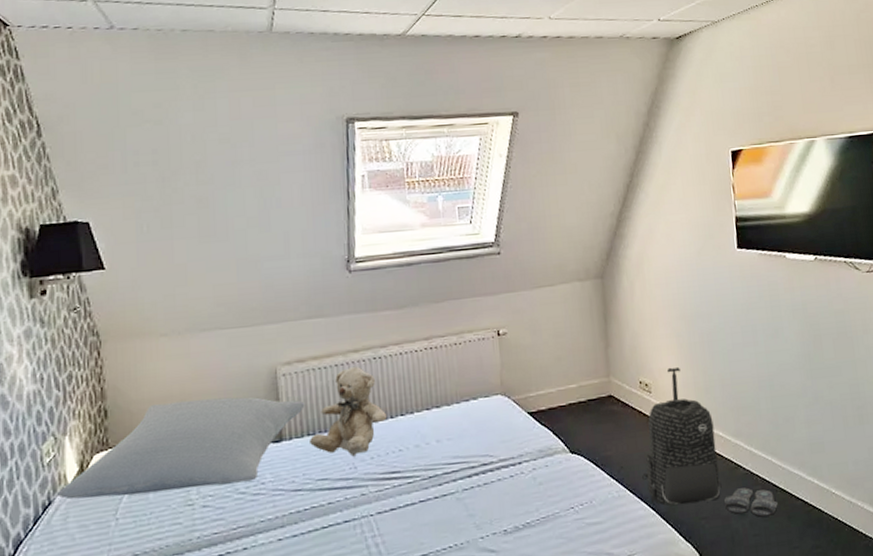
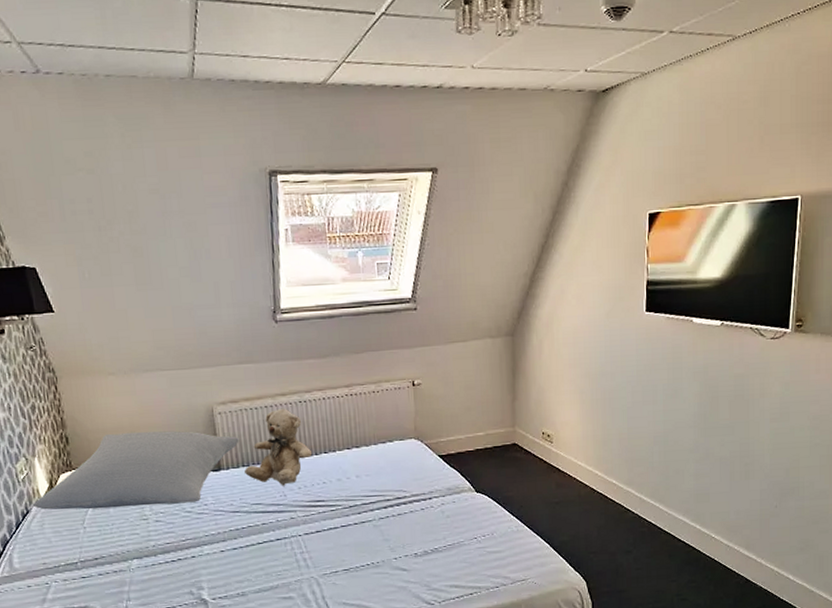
suitcase: present [642,366,722,506] -> none [539,420,611,541]
slippers: present [724,487,779,517] -> none [613,529,662,554]

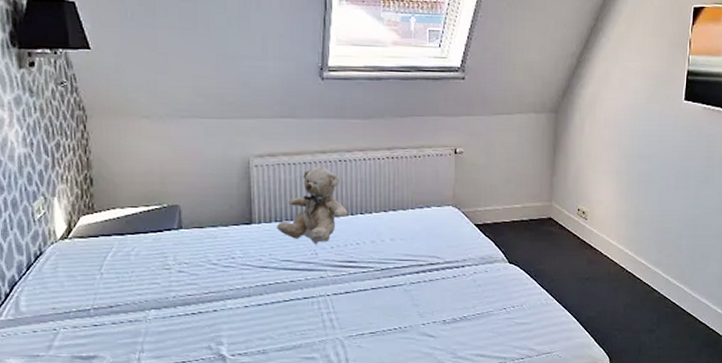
pillow: present [33,431,239,510] -> none [48,178,274,255]

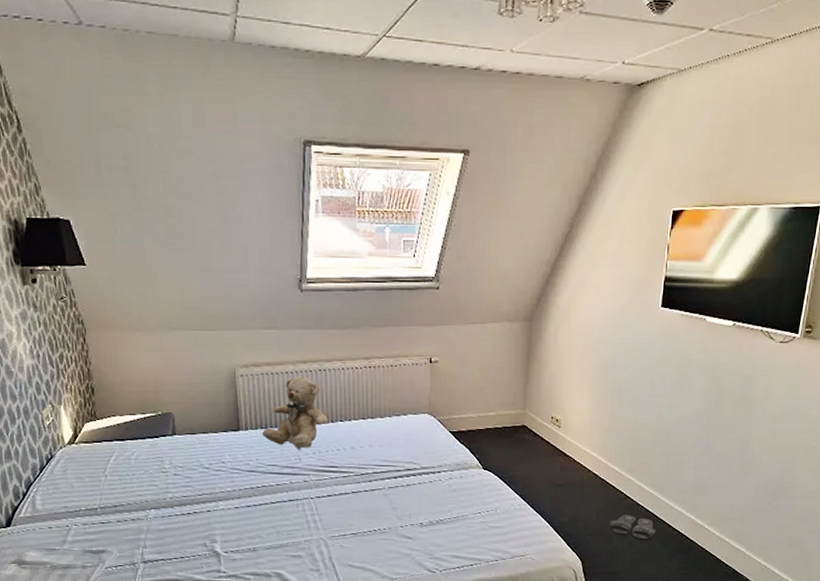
slippers: none [637,309,684,334] -> present [610,515,657,539]

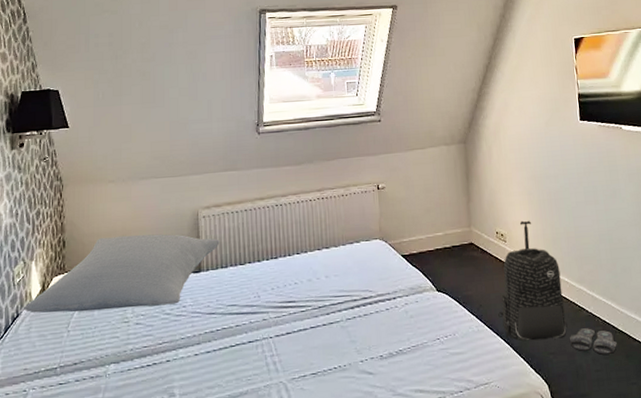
pillow: none [57,387,259,459] -> present [24,234,220,313]
teddy bear: present [262,375,329,450] -> none [223,211,286,287]
suitcase: none [542,407,612,522] -> present [498,220,568,341]

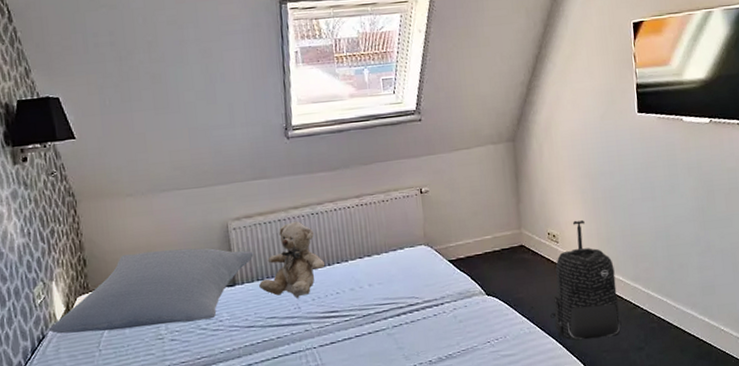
teddy bear: none [223,211,286,287] -> present [259,220,326,299]
slippers: present [570,328,618,355] -> none [624,325,673,350]

